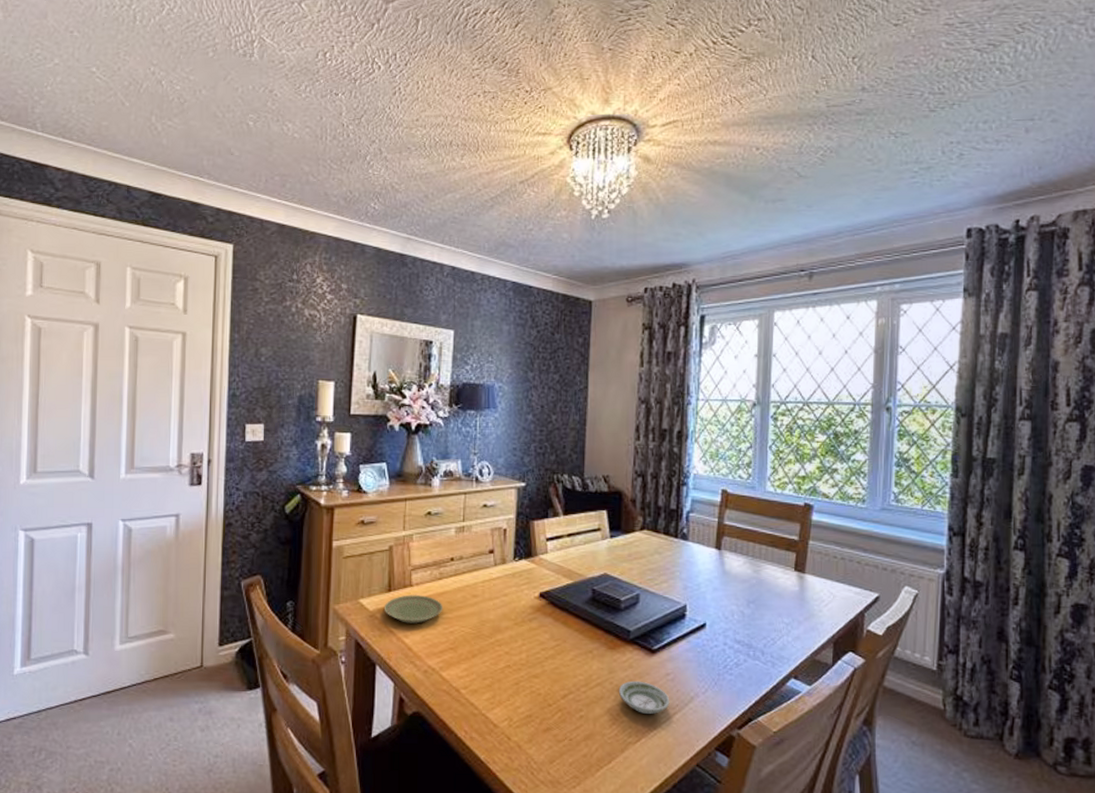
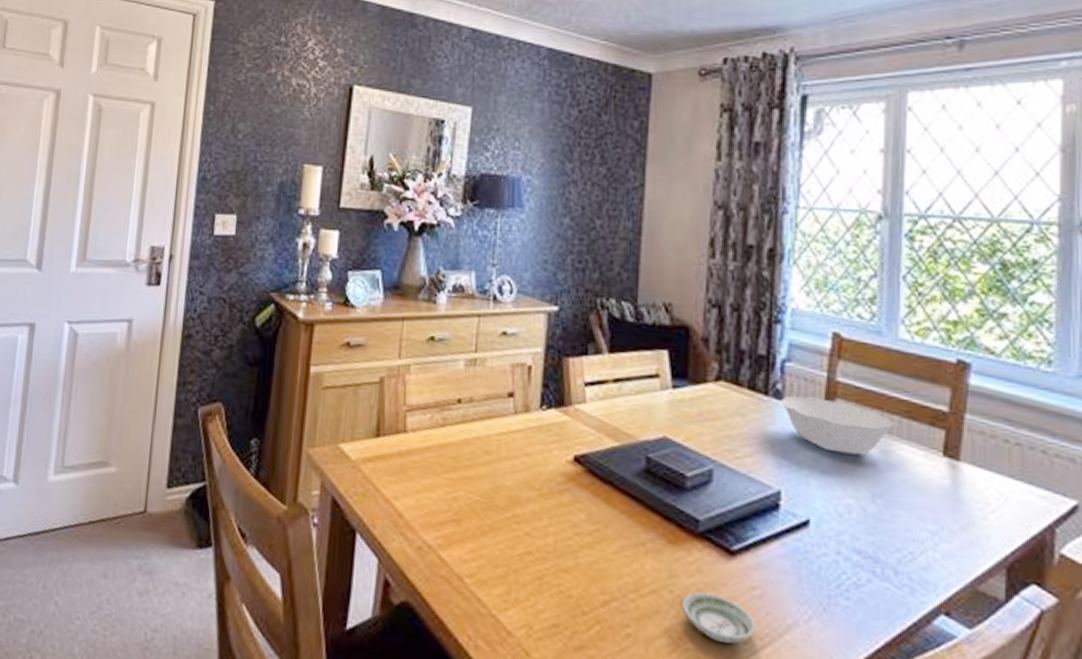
plate: present [384,595,443,624] -> none [369,443,446,483]
bowl: none [687,536,762,575] -> present [781,395,893,456]

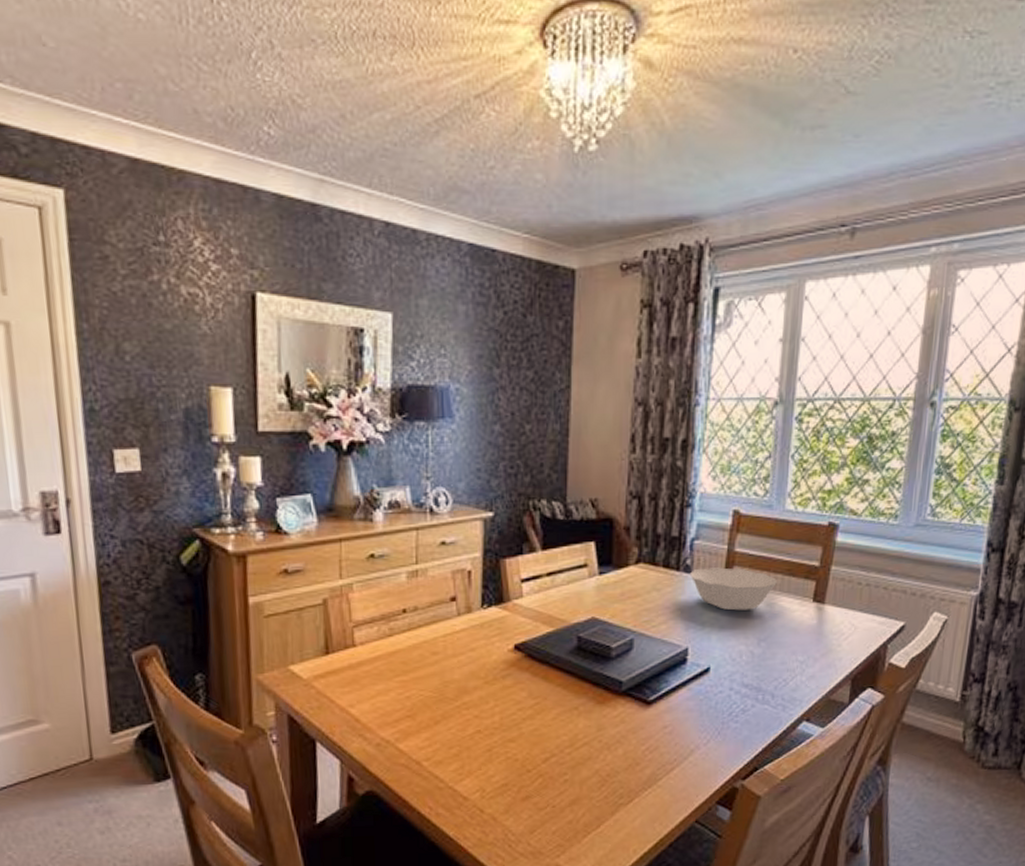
saucer: present [681,591,756,644] -> none [608,736,667,773]

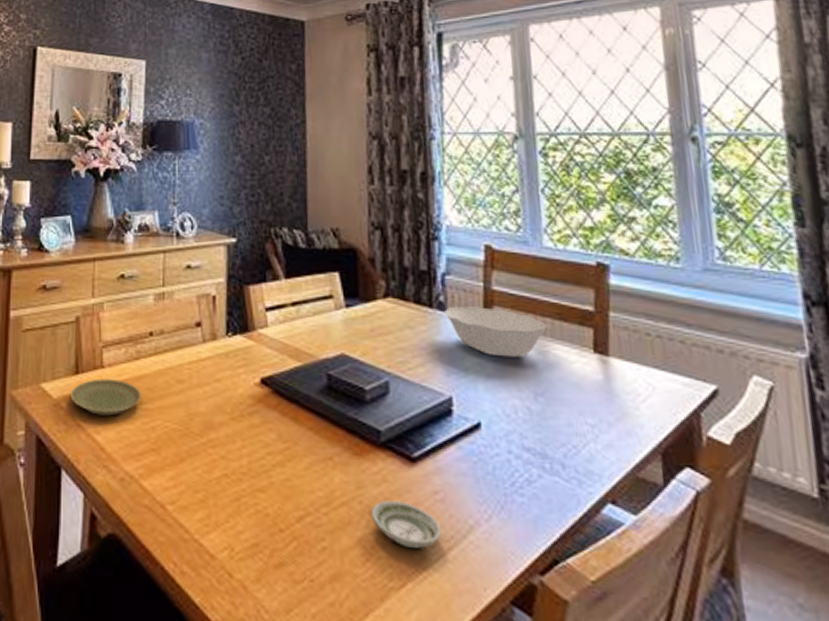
plate: none [321,656,396,691] -> present [70,378,142,416]
saucer: none [608,736,667,773] -> present [370,500,442,549]

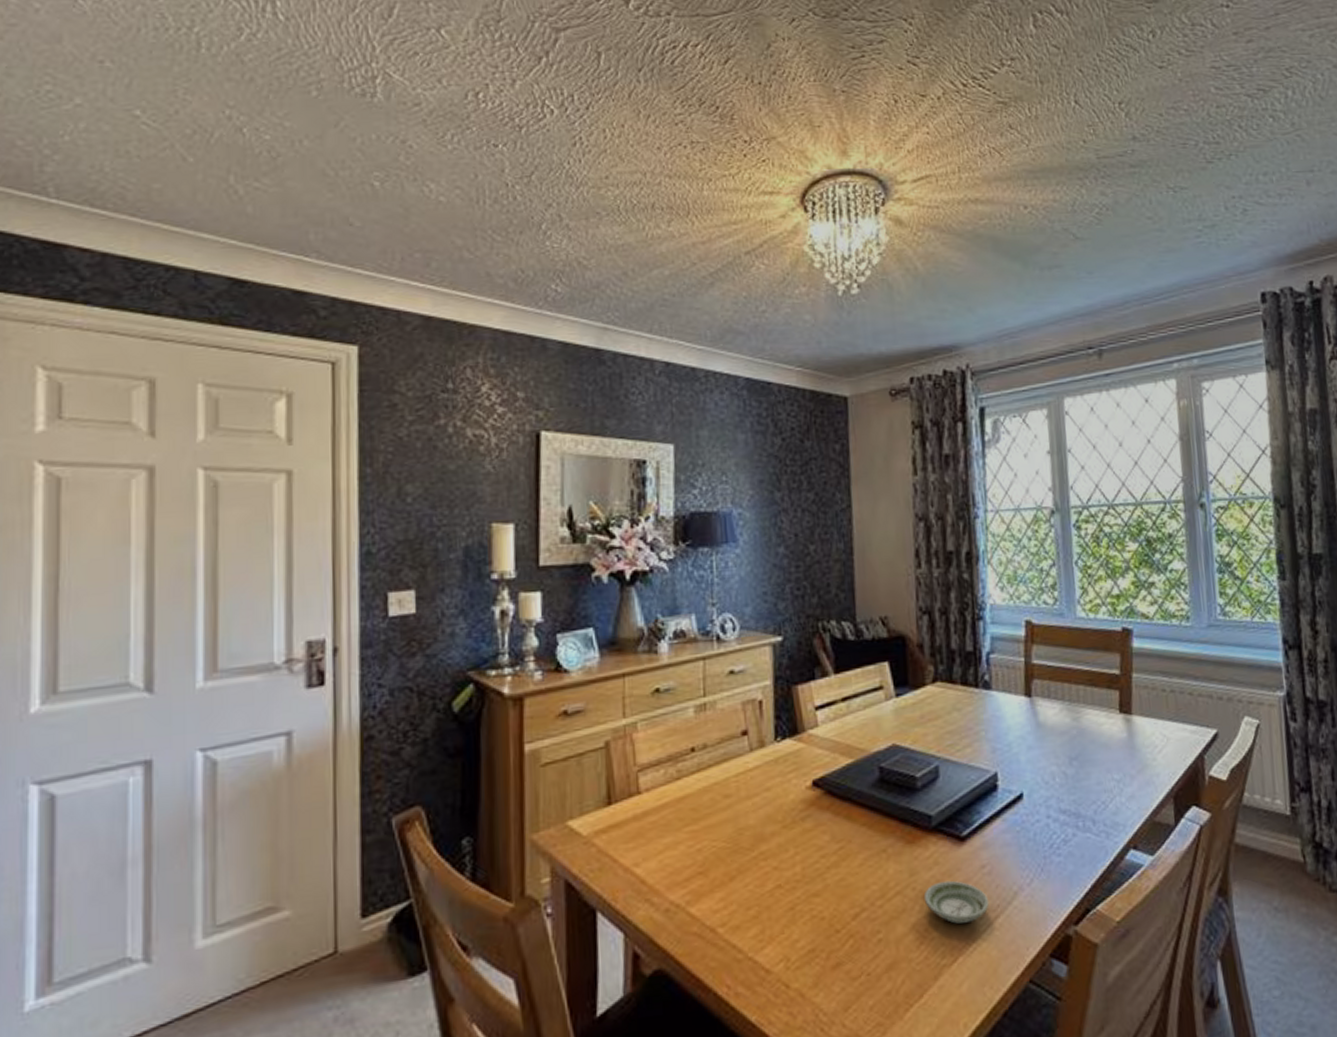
plate: present [70,378,142,416] -> none [602,804,686,846]
bowl: present [445,306,547,358] -> none [990,681,1080,728]

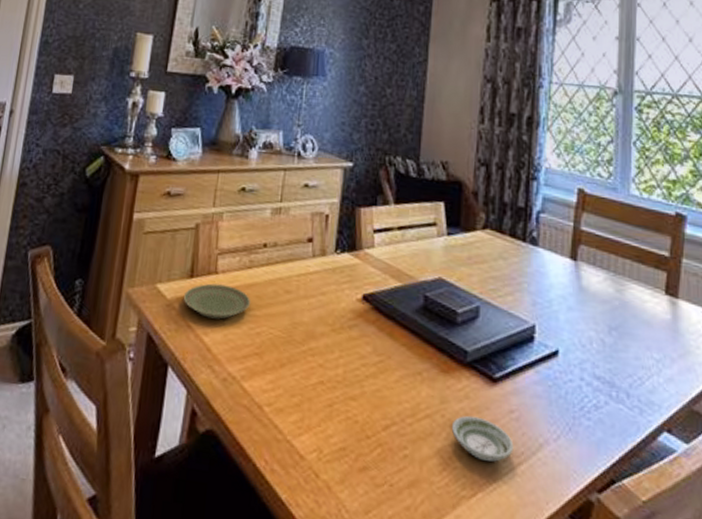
plate: none [602,804,686,846] -> present [183,283,251,319]

